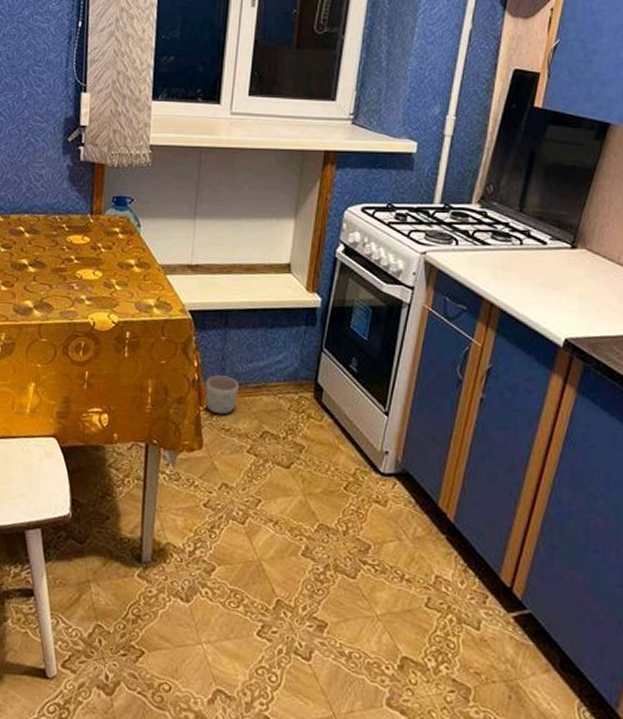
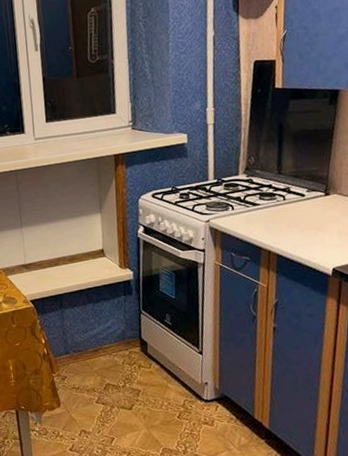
planter: present [204,375,239,415] -> none [53,346,81,377]

